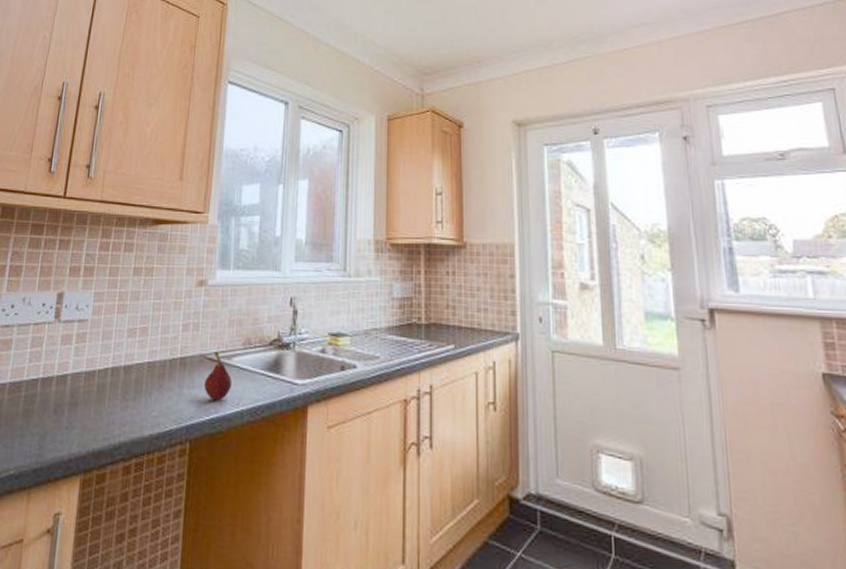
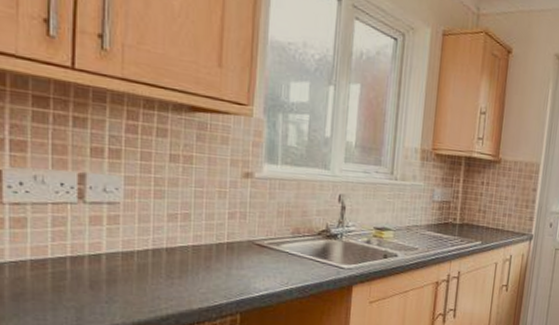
fruit: present [203,350,233,401] -> none [252,237,282,281]

